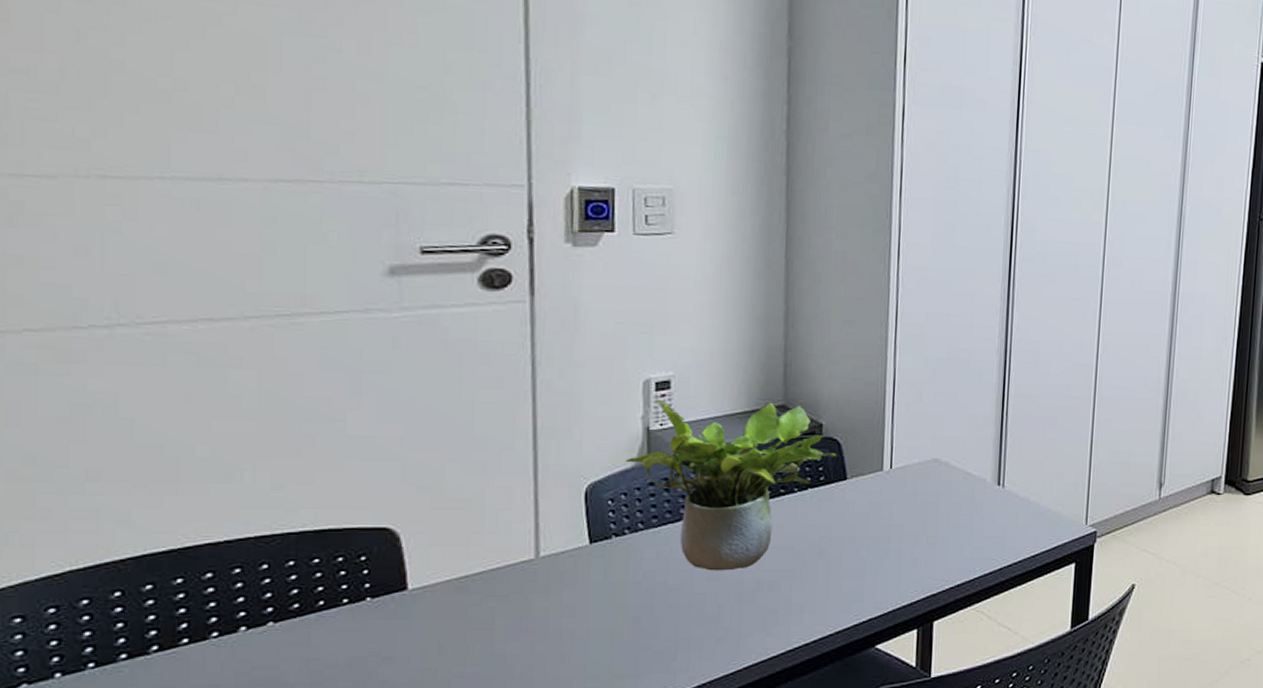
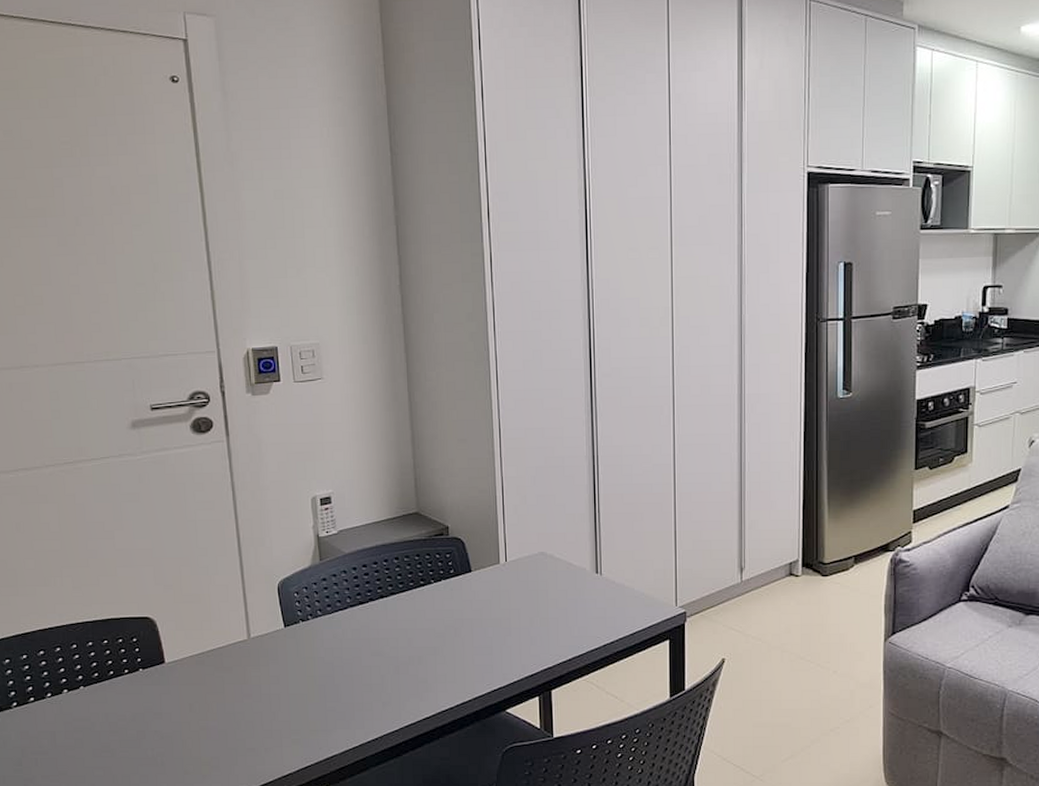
potted plant: present [625,399,837,571] -> none [303,510,462,648]

